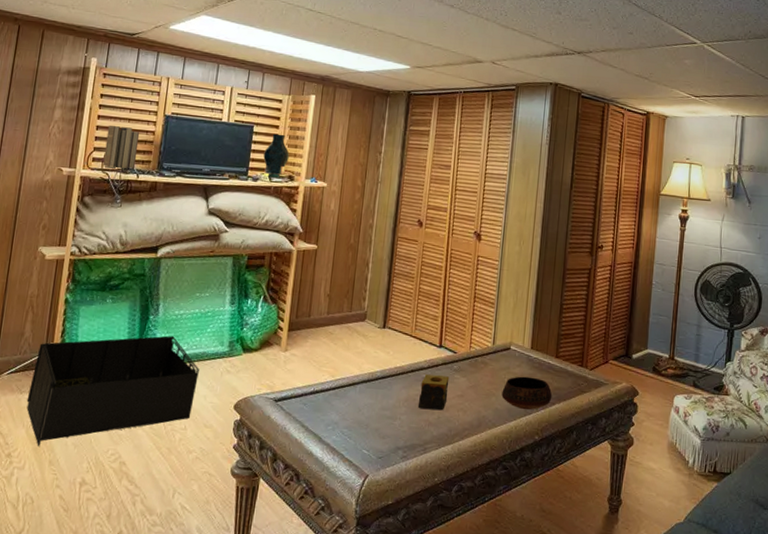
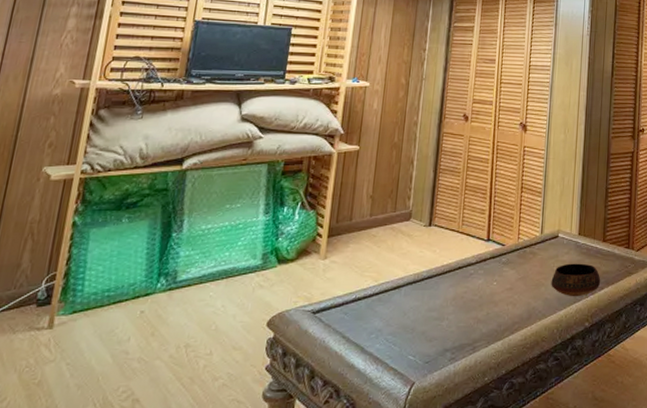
storage bin: present [26,336,199,446] -> none [20,253,228,392]
books: present [102,126,140,169] -> none [122,34,166,78]
vase: present [263,133,289,178] -> none [302,35,330,80]
candle: present [417,374,450,411] -> none [466,270,498,307]

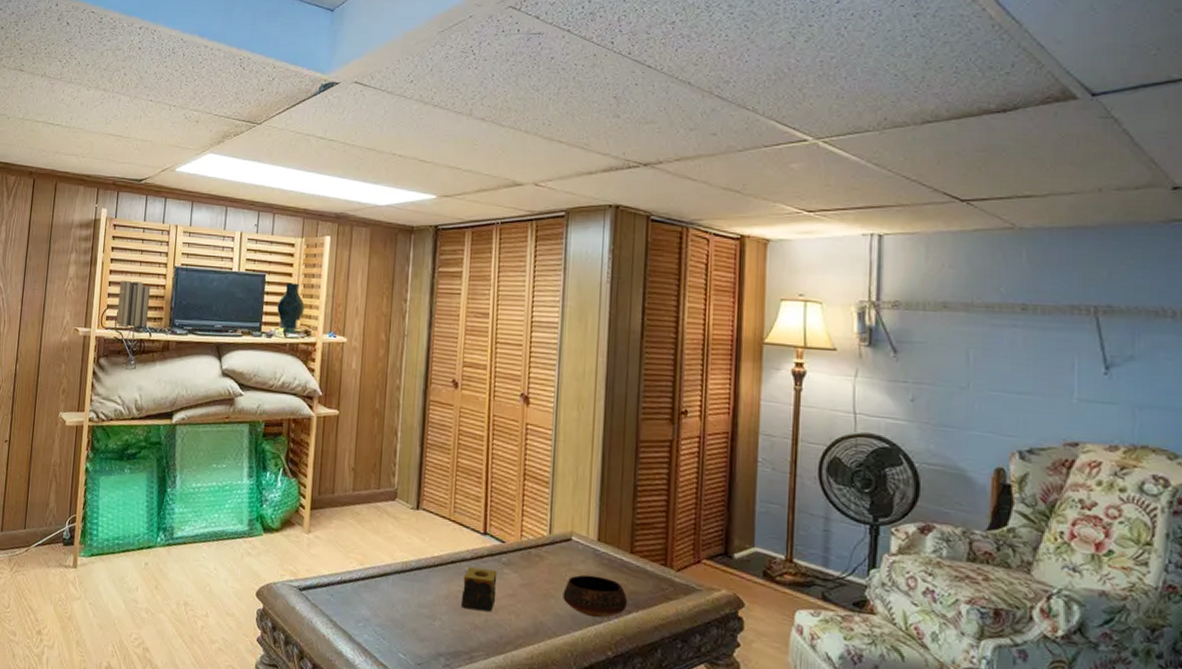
books: none [122,34,166,78] -> present [116,281,151,328]
vase: none [302,35,330,80] -> present [277,282,305,333]
candle: none [466,270,498,307] -> present [460,567,498,612]

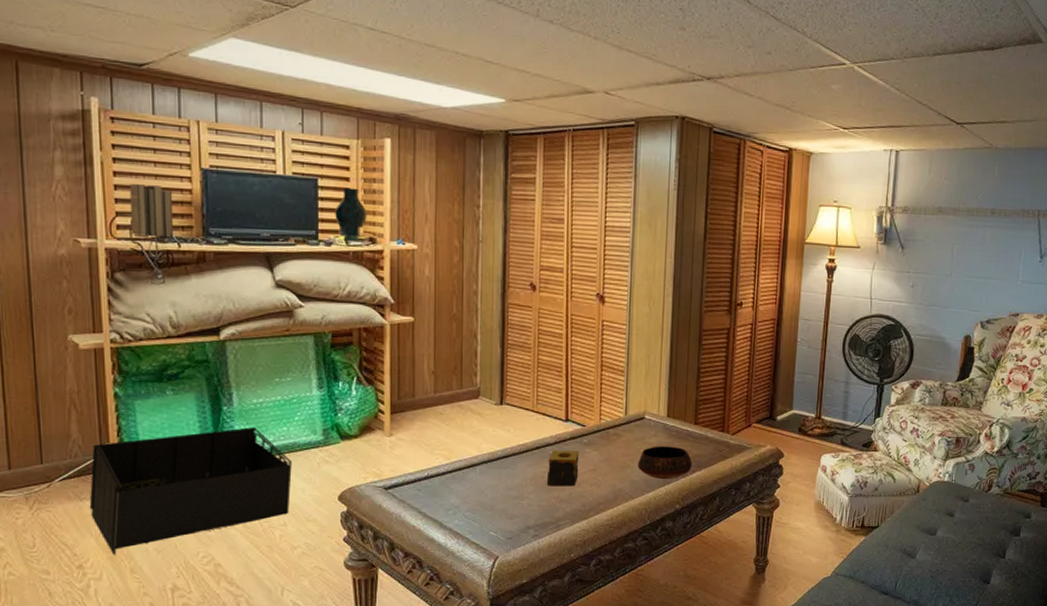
storage bin: none [53,511,219,625] -> present [89,427,292,555]

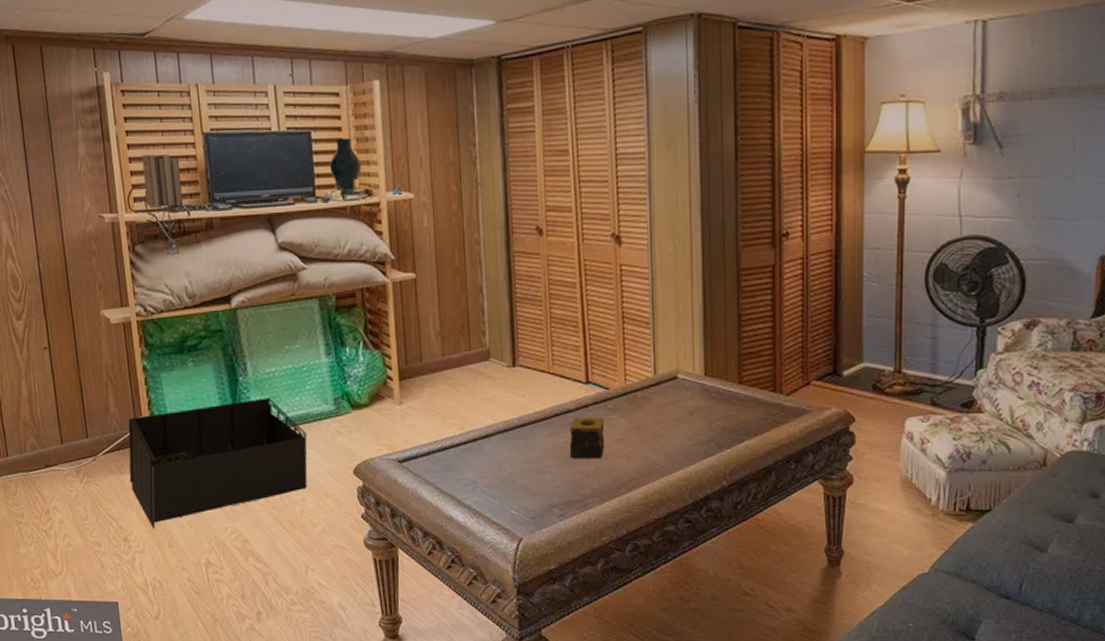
bowl: present [638,446,693,480] -> none [673,410,739,451]

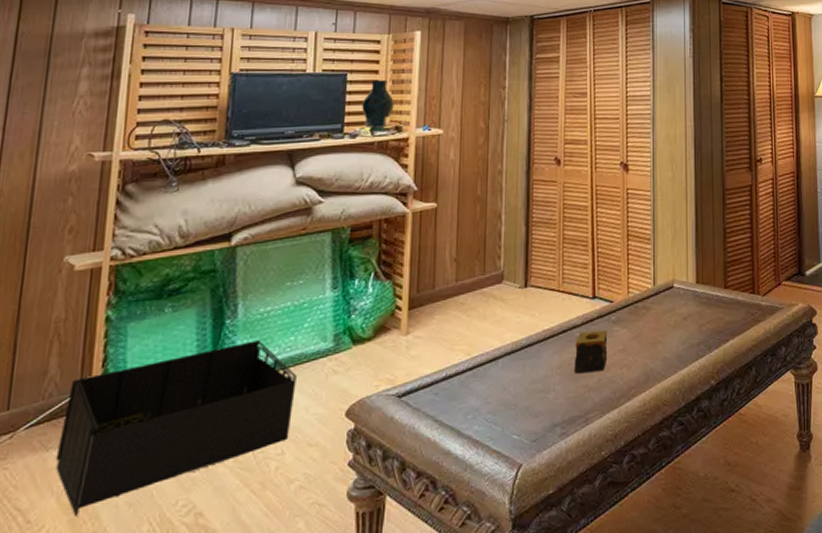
books: present [141,154,184,208] -> none [150,93,199,145]

